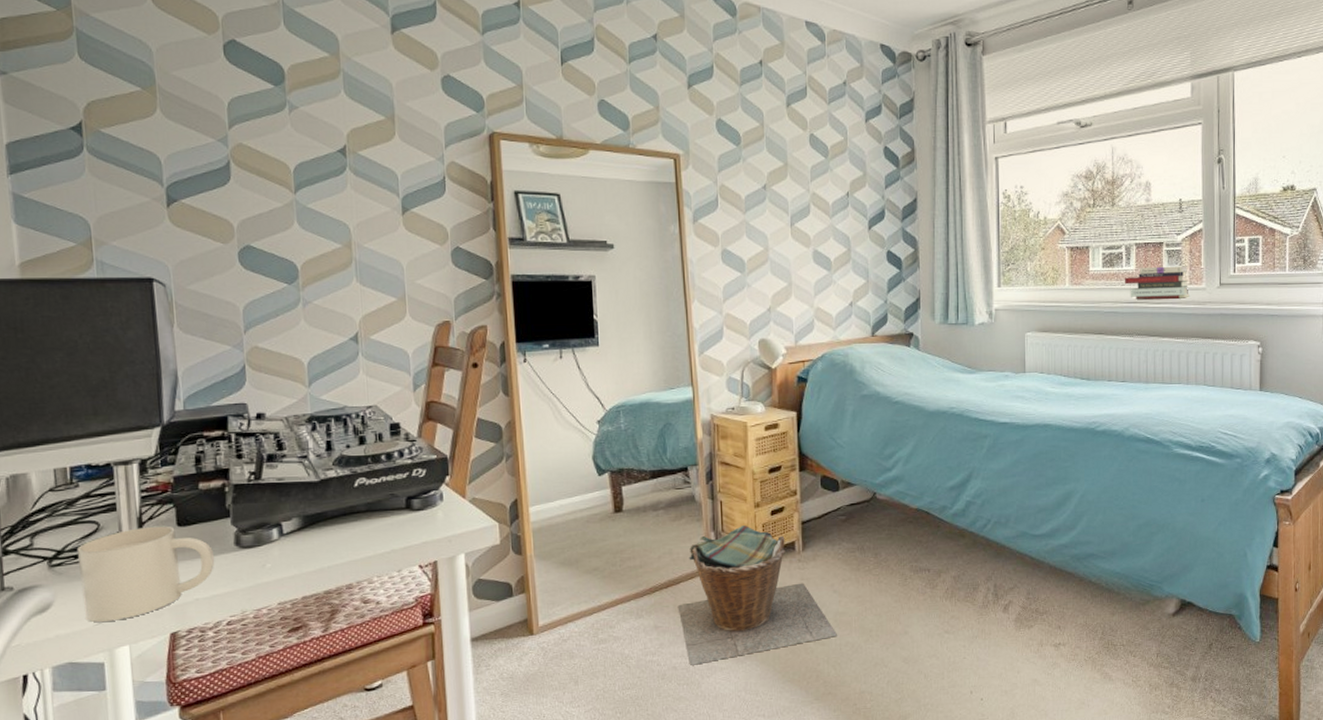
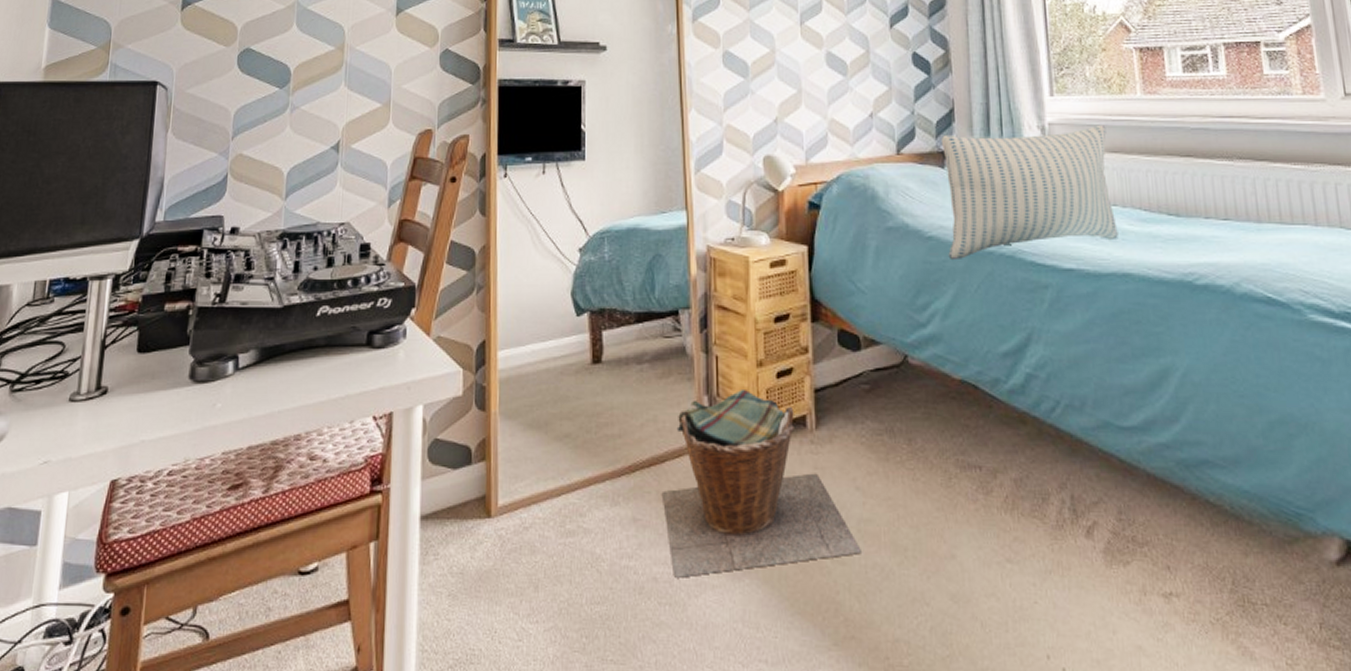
mug: present [76,525,215,623] -> none [33,351,168,462]
pillow: none [908,310,1043,420] -> present [941,124,1118,261]
books: present [1124,266,1189,300] -> none [1213,70,1304,113]

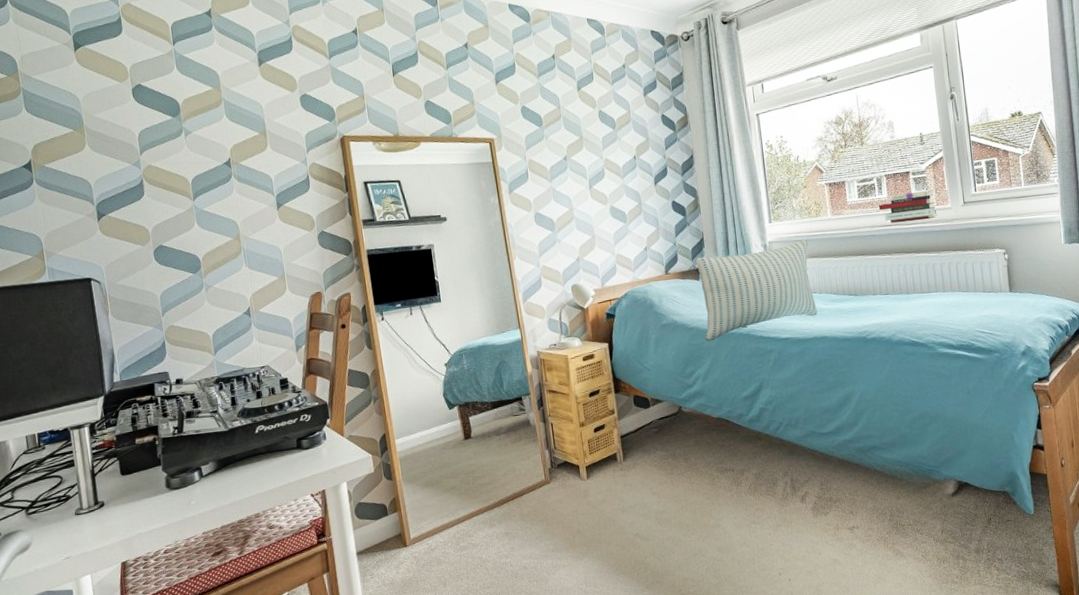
laundry basket: present [661,390,861,578] -> none [523,443,659,565]
books: none [1213,70,1304,113] -> present [878,190,938,223]

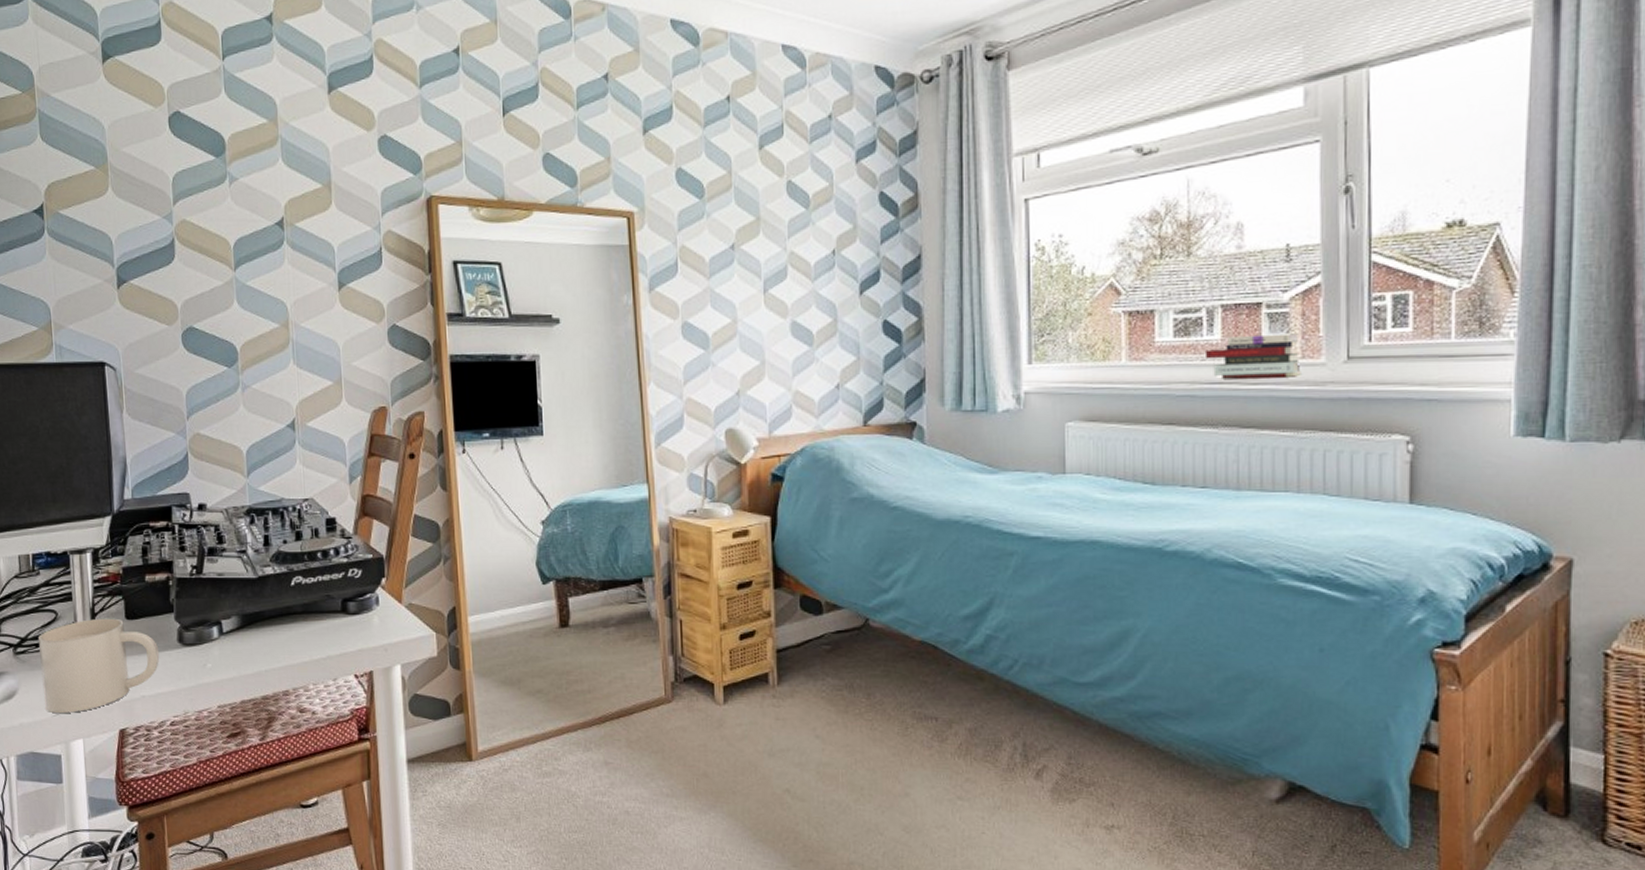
mug: none [46,475,152,558] -> present [37,618,160,714]
pillow: present [695,239,817,342] -> none [910,393,1089,530]

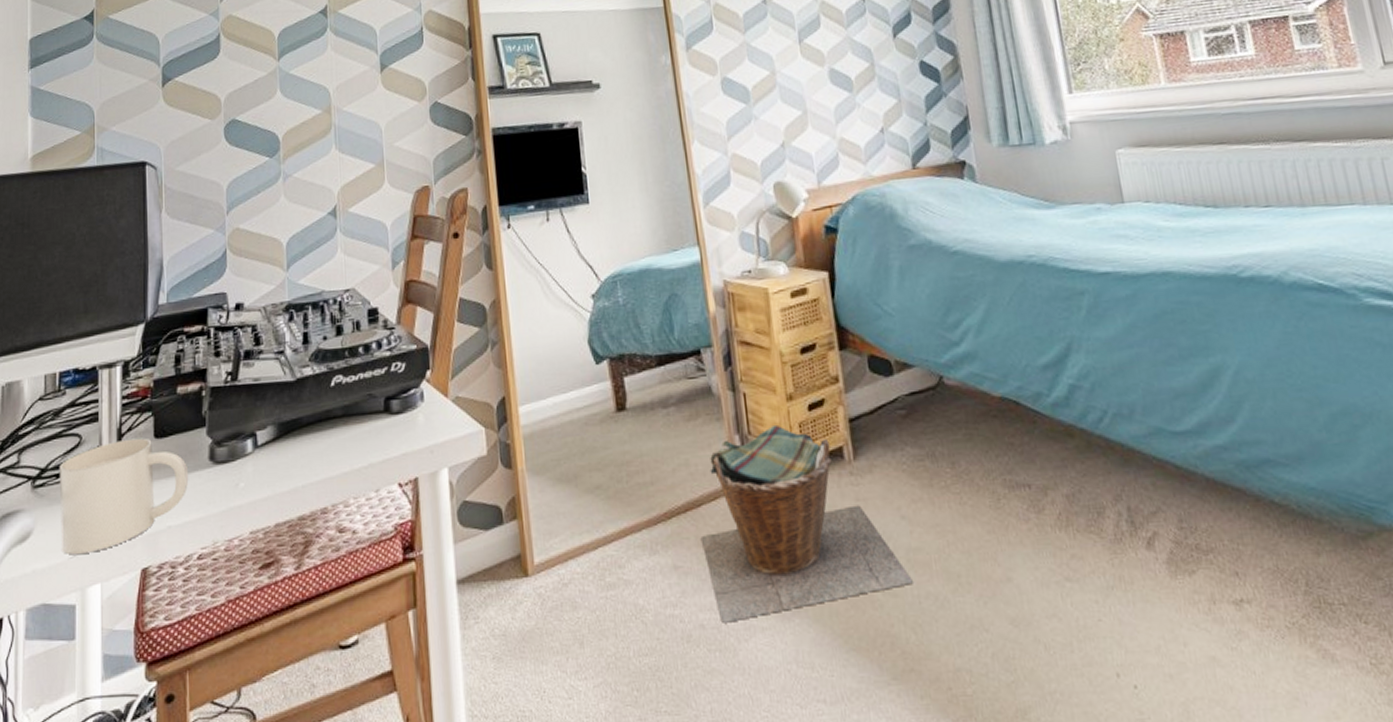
laundry basket: none [630,651,820,811] -> present [700,426,913,623]
books: present [1204,333,1301,379] -> none [1241,43,1342,94]

